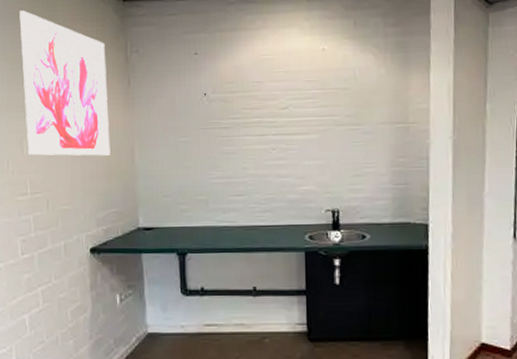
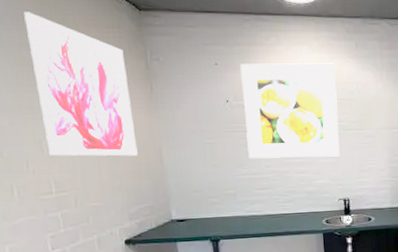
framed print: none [221,46,330,160] -> present [240,63,340,159]

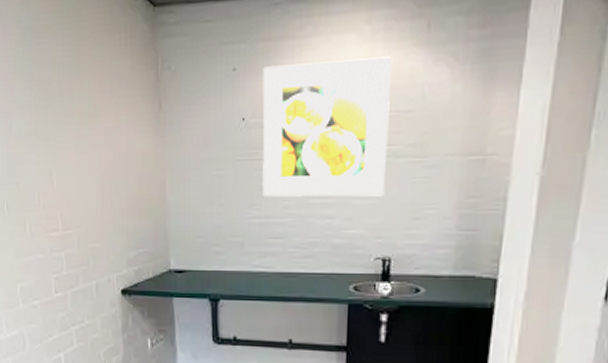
wall art: present [24,12,138,156] -> none [44,22,141,190]

